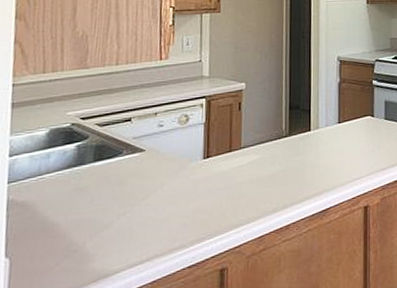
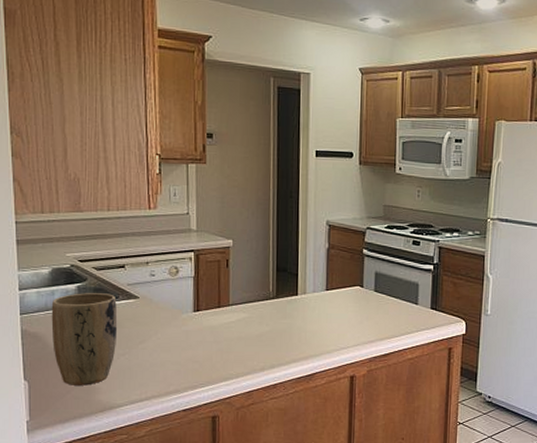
plant pot: none [43,149,120,256] -> present [51,293,118,386]

